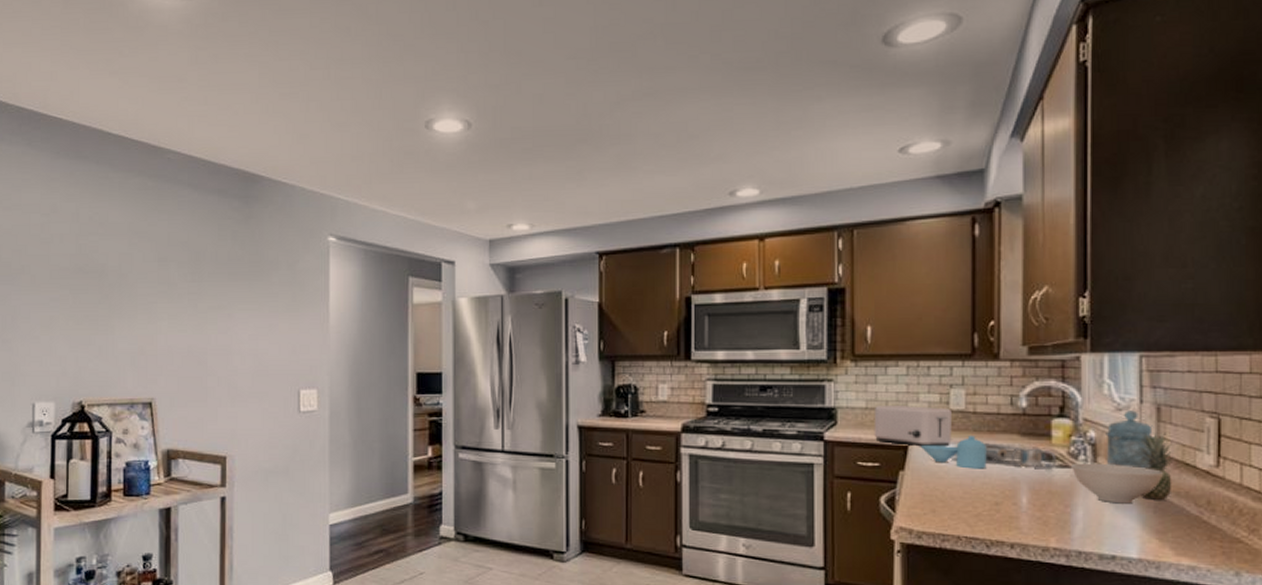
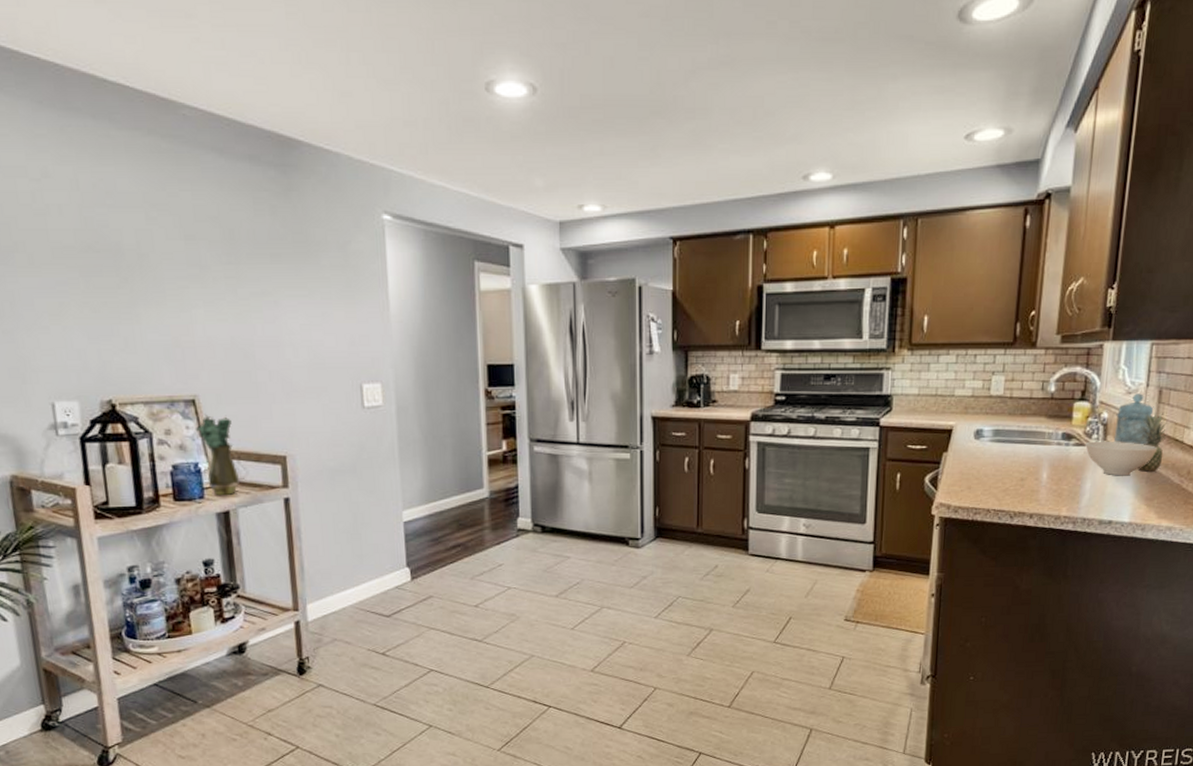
vase: none [150,415,182,492] -> present [196,414,239,495]
toaster: present [874,404,952,447] -> none [923,391,992,430]
soap dispenser: present [920,436,987,469] -> none [962,419,1018,449]
paper towel holder: present [984,443,1057,470] -> none [1016,425,1075,448]

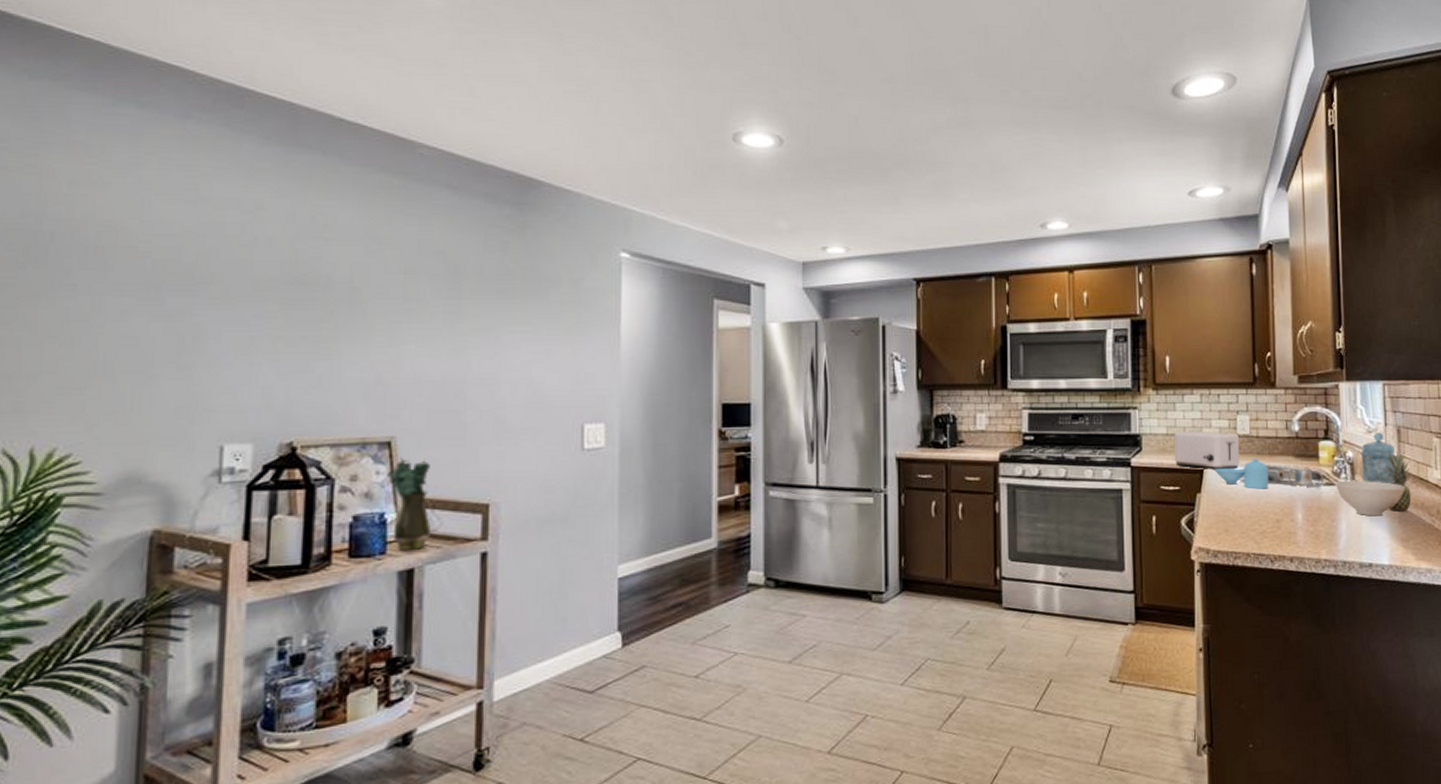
toaster: none [923,391,992,430] -> present [1174,430,1240,470]
soap dispenser: none [962,419,1018,449] -> present [1213,459,1269,489]
paper towel holder: none [1016,425,1075,448] -> present [1266,465,1324,488]

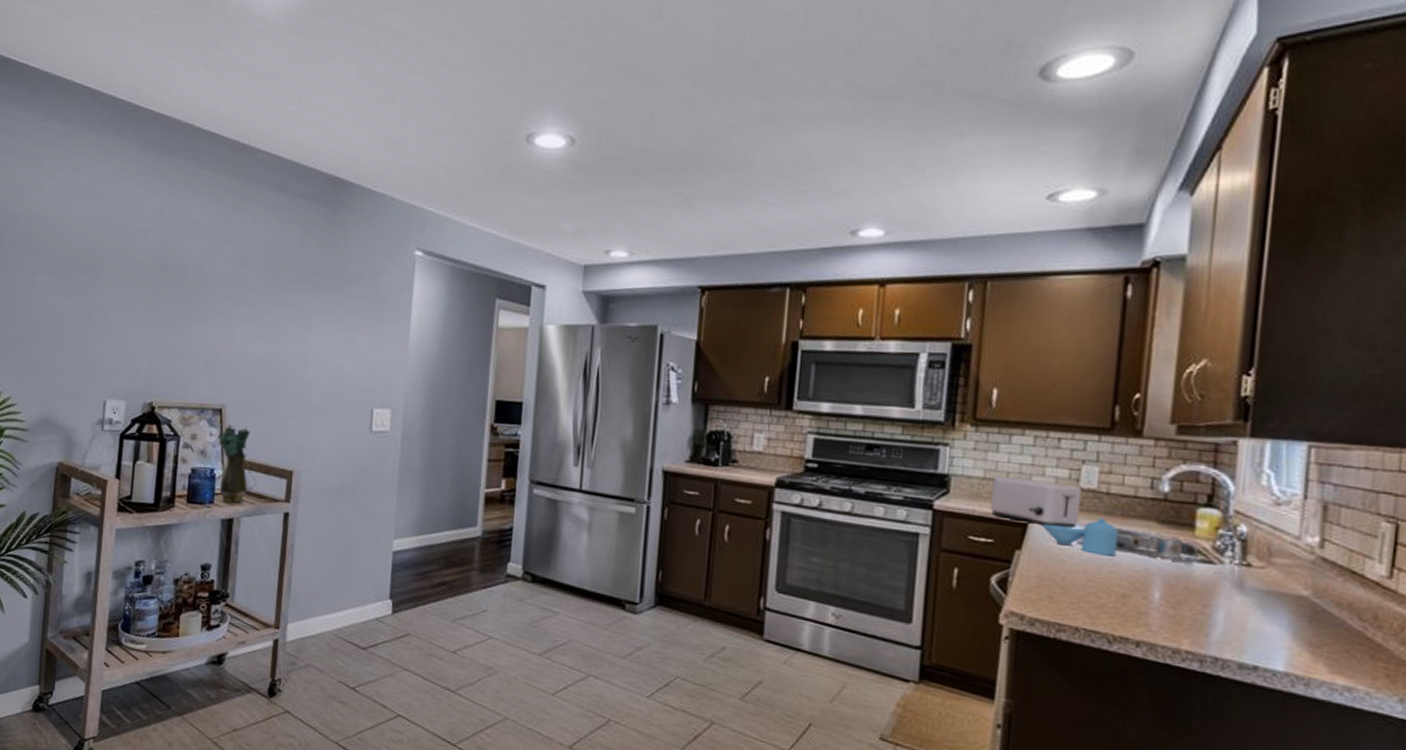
bowl: present [1335,480,1404,516] -> none [1215,559,1323,611]
canister: present [1360,432,1397,484] -> none [1256,506,1318,574]
fruit: present [1385,450,1413,512] -> none [1294,532,1340,610]

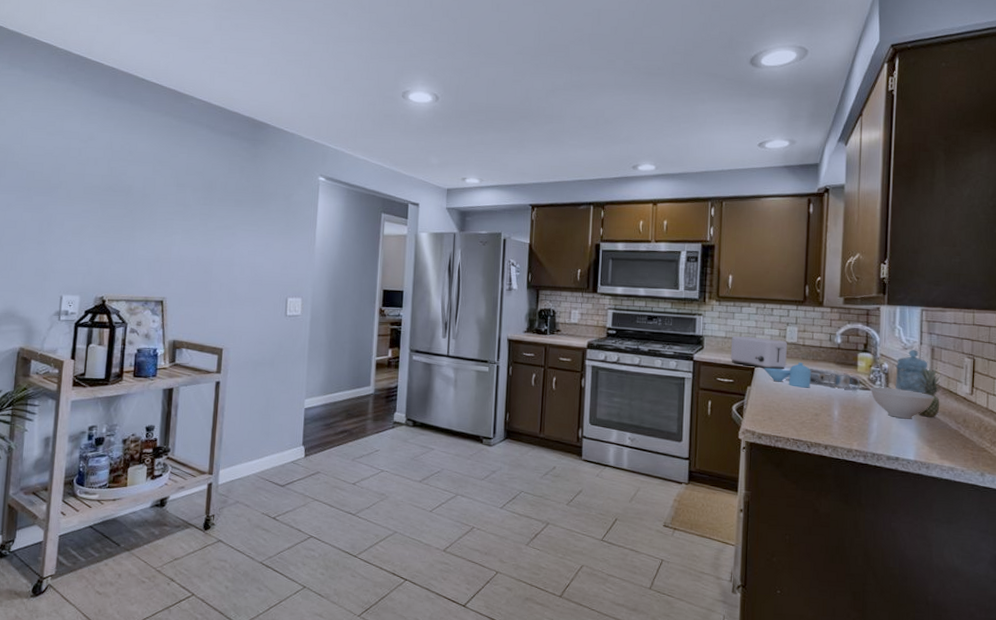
vase: present [218,423,250,503] -> none [160,312,187,376]
bowl: none [1215,559,1323,611] -> present [870,387,934,419]
canister: none [1256,506,1318,574] -> present [895,349,929,394]
fruit: none [1294,532,1340,610] -> present [918,366,943,417]

